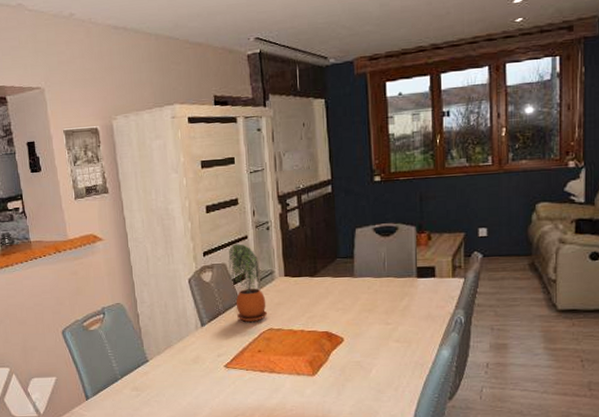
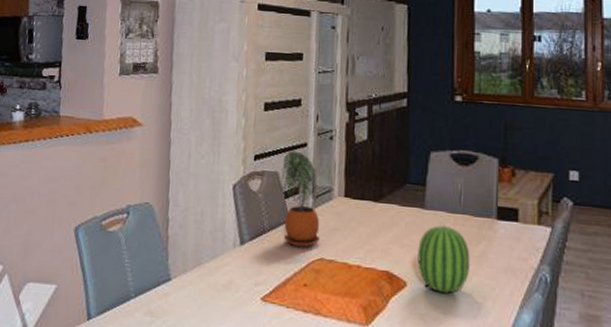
fruit: none [351,288,396,342] -> present [417,225,470,293]

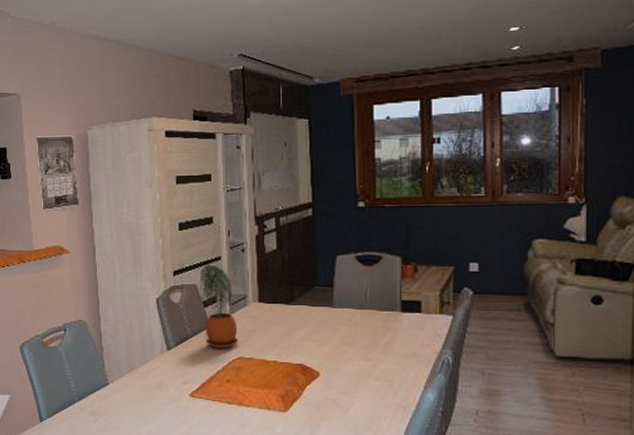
fruit: present [417,225,470,293] -> none [329,320,377,379]

